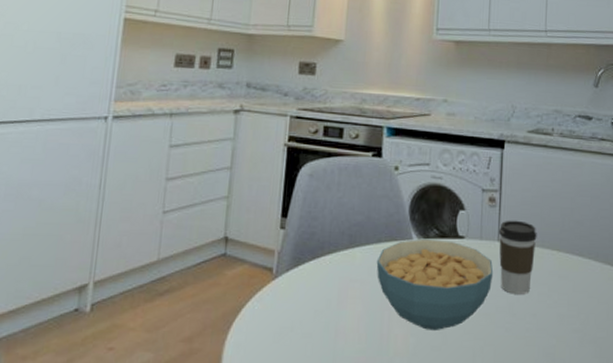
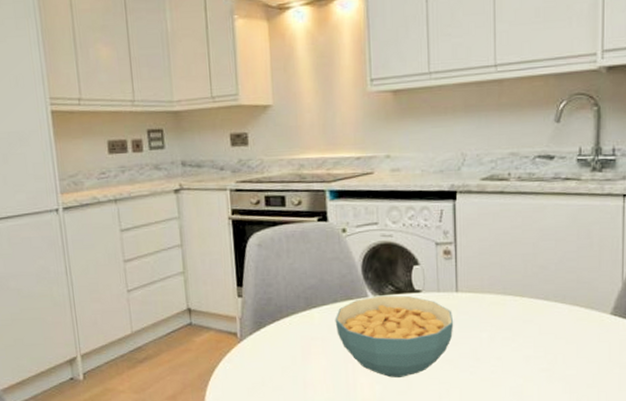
coffee cup: present [498,220,537,294] -> none [456,270,498,341]

